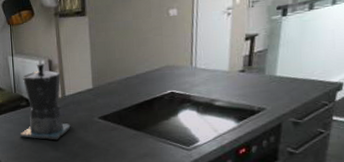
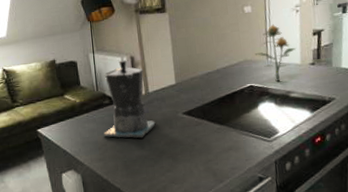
flower: none [178,28,225,89] -> present [255,24,297,82]

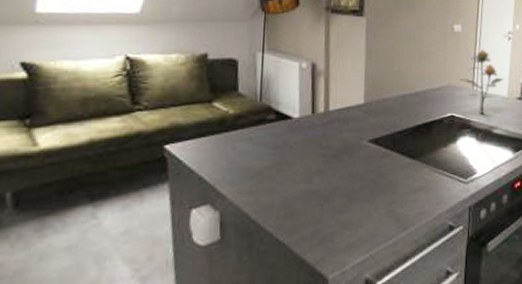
coffee maker: present [103,59,156,139] -> none [259,65,333,168]

